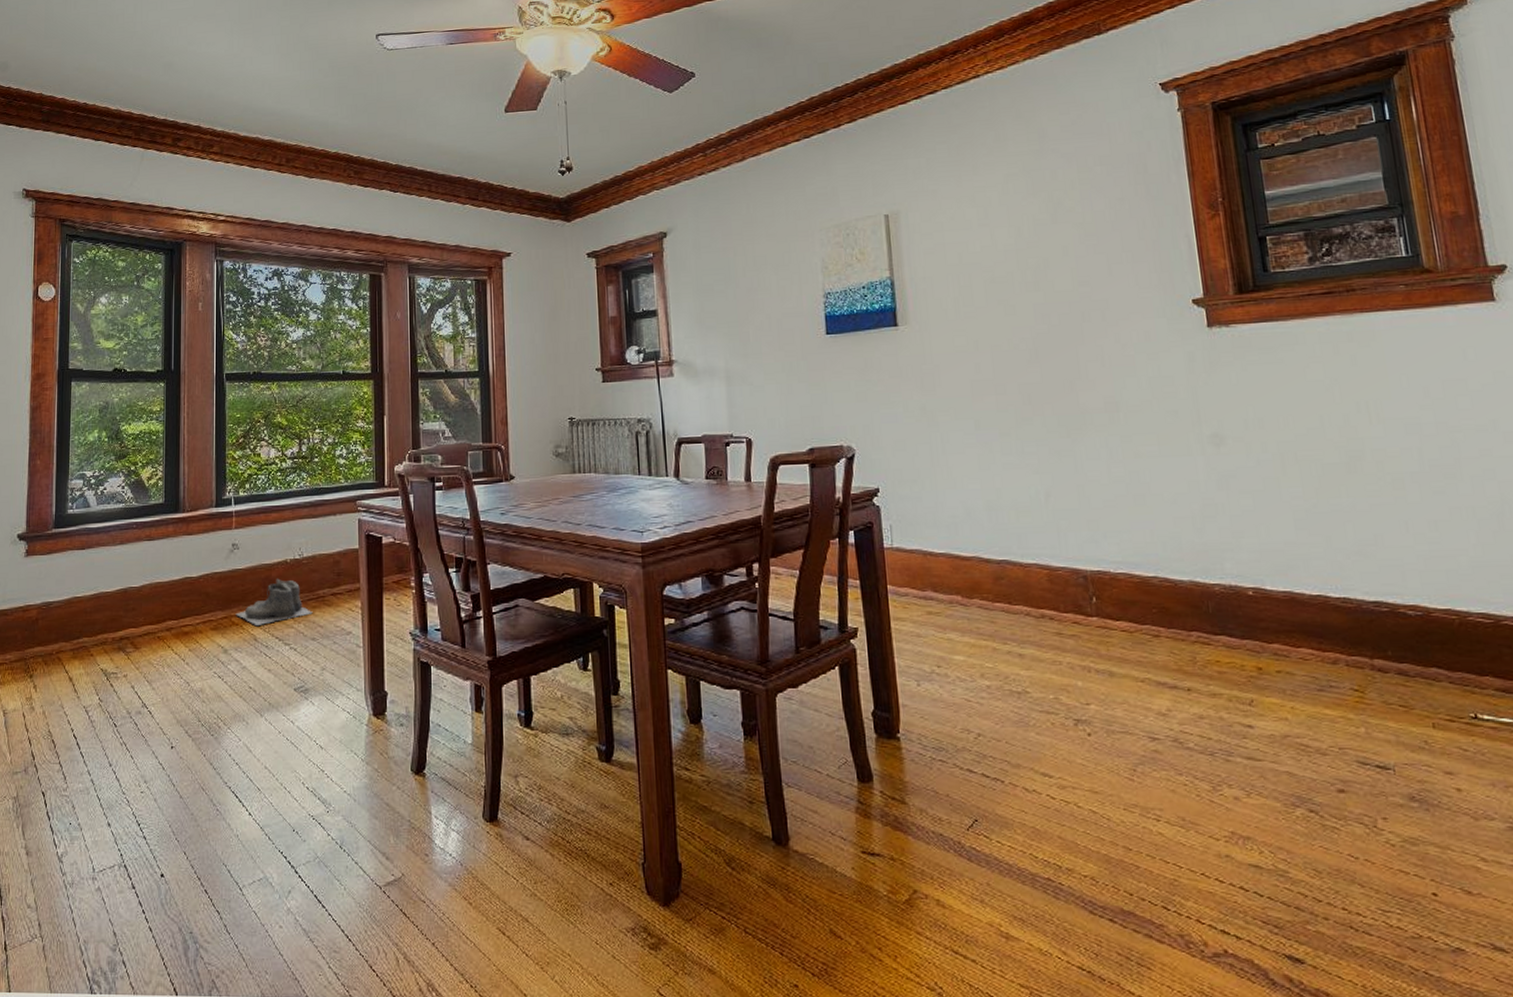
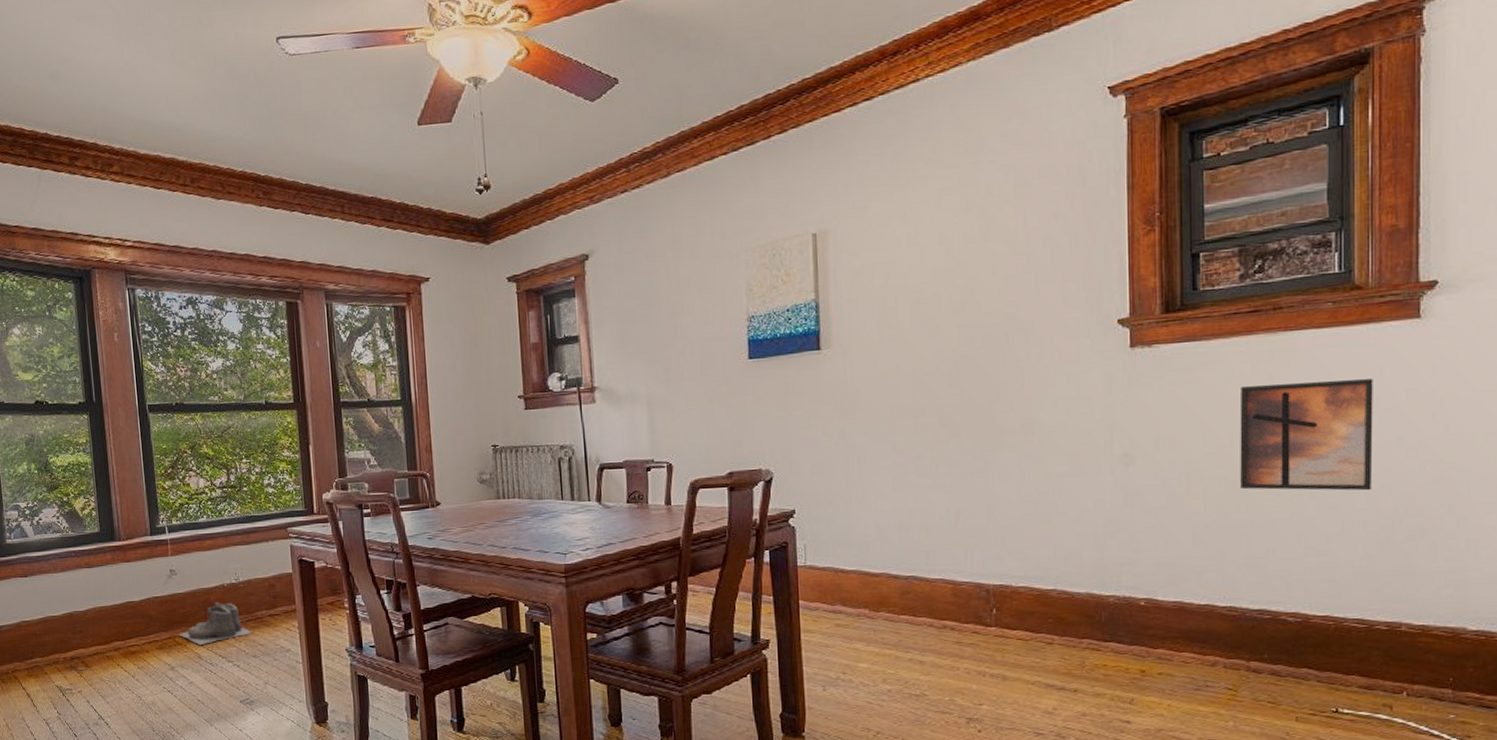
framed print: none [1324,361,1474,475] -> present [1239,379,1373,491]

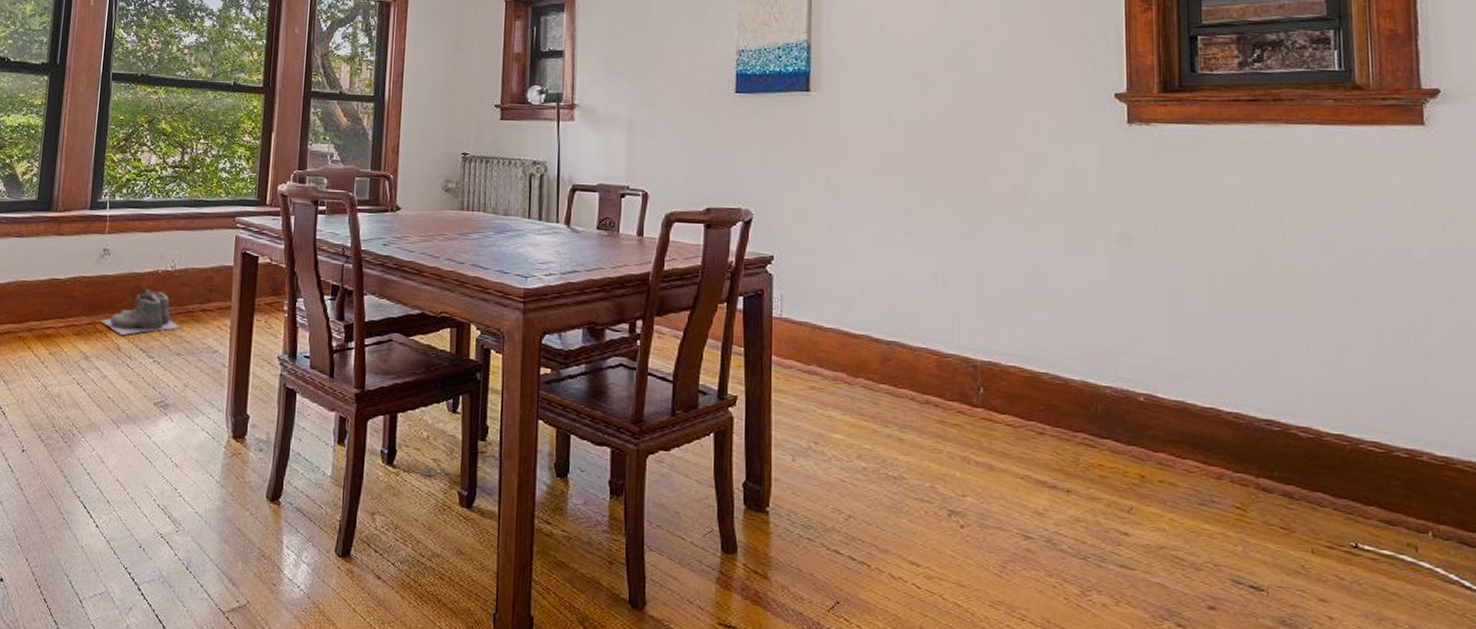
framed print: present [1239,379,1373,491] -> none [1241,176,1383,301]

